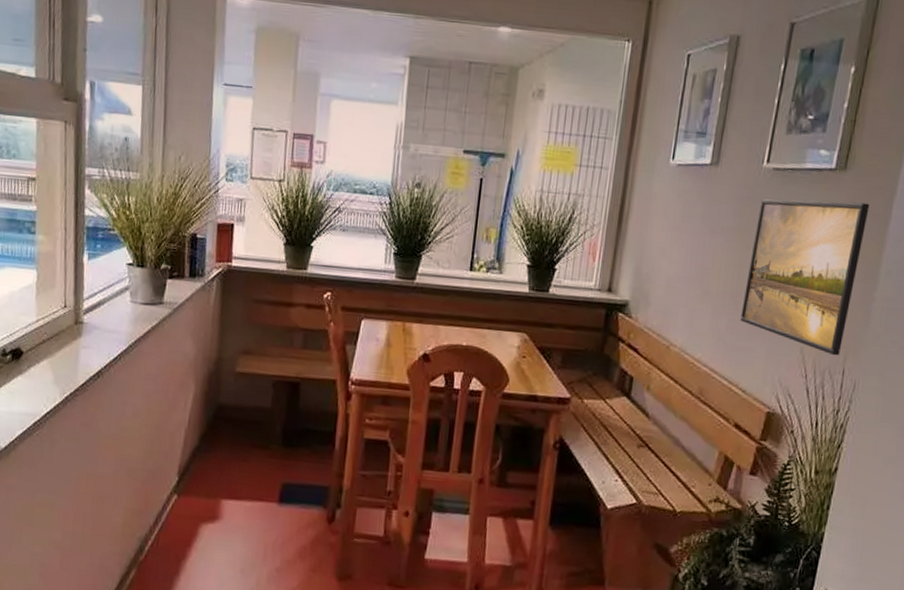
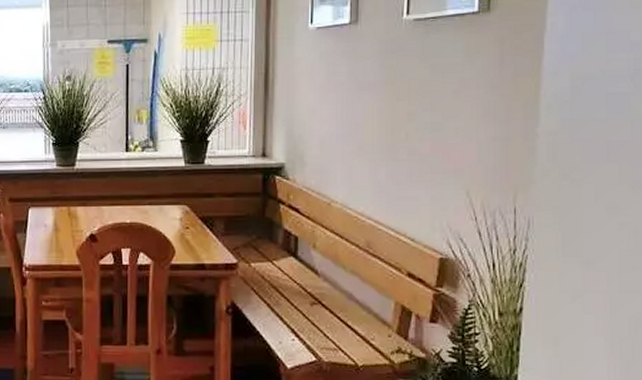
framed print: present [740,199,870,356] -> none [399,41,520,195]

